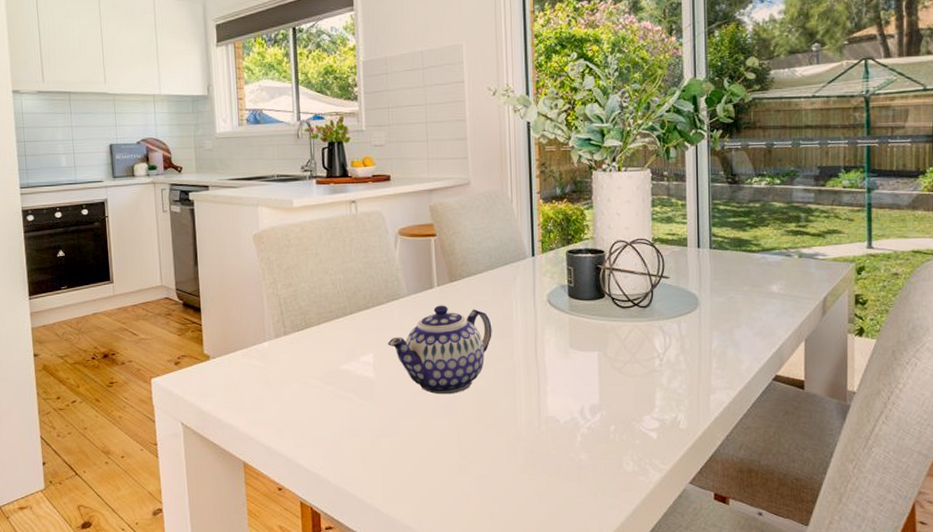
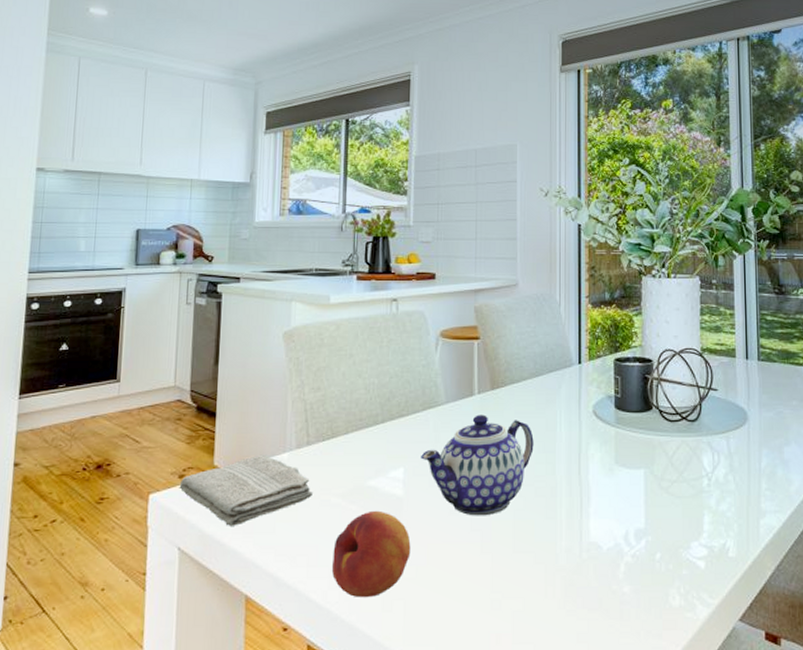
washcloth: none [176,343,293,405] -> present [179,454,312,526]
fruit: none [315,390,385,464] -> present [331,510,411,598]

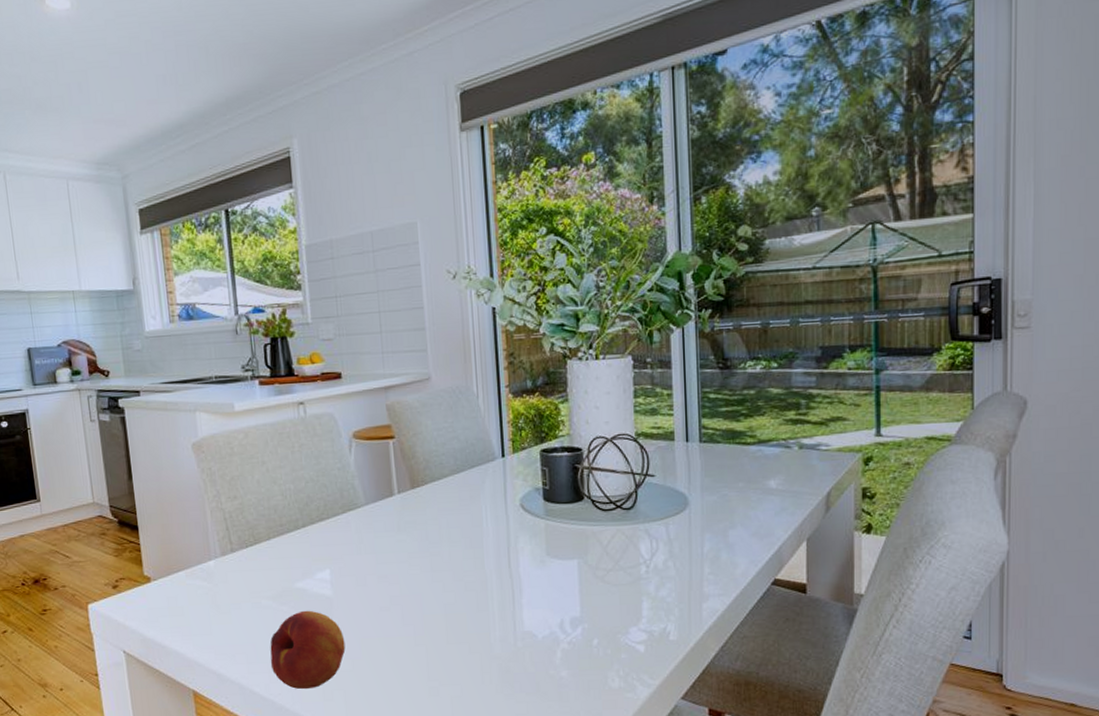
washcloth: present [179,454,312,526] -> none [114,563,243,630]
teapot: present [421,415,534,516] -> none [346,514,460,612]

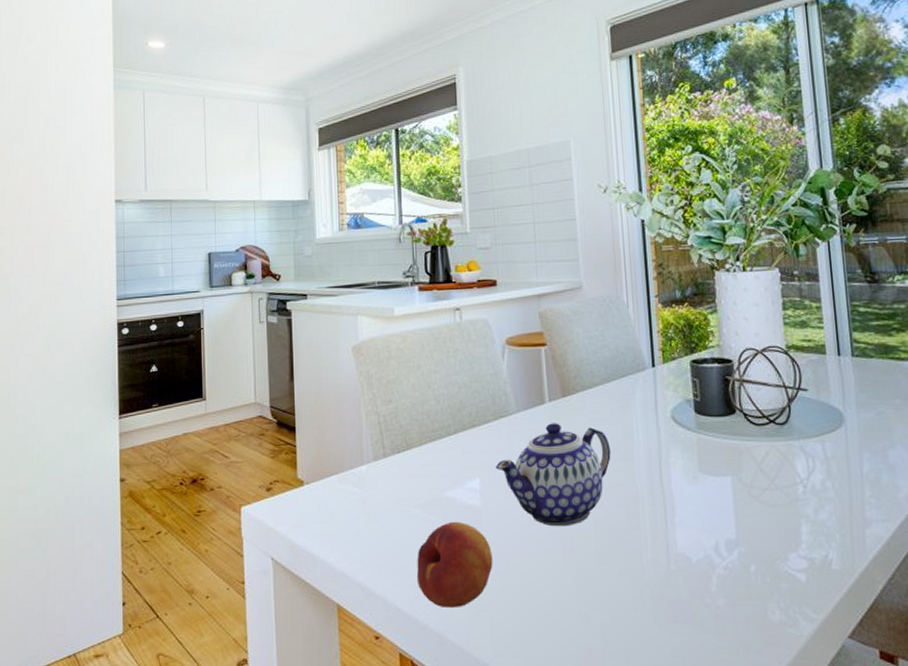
teapot: none [346,514,460,612] -> present [496,423,611,527]

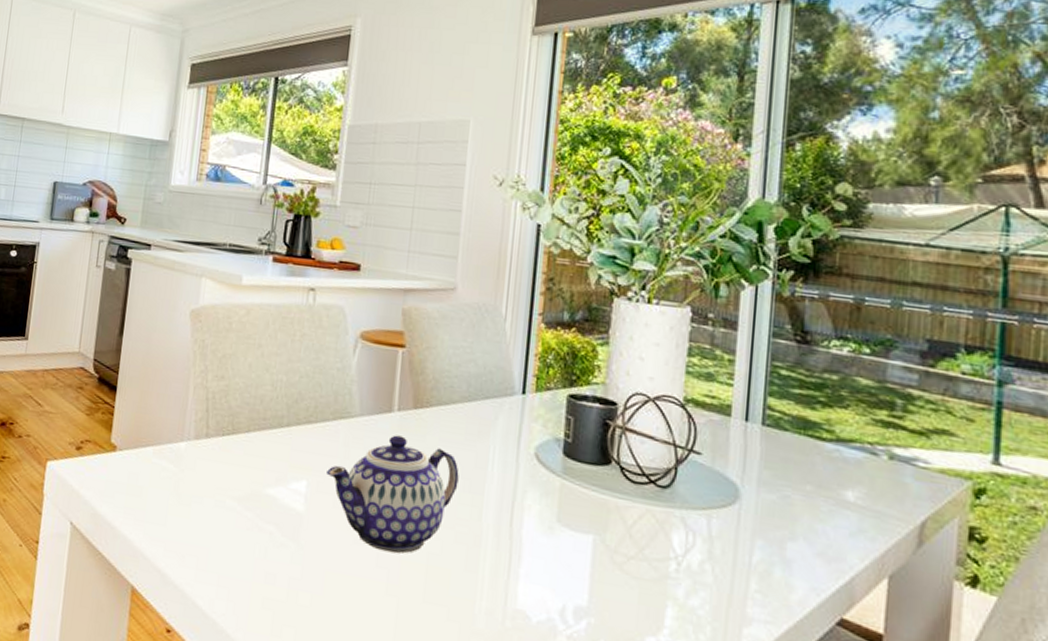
fruit: present [416,521,493,609] -> none [221,522,308,618]

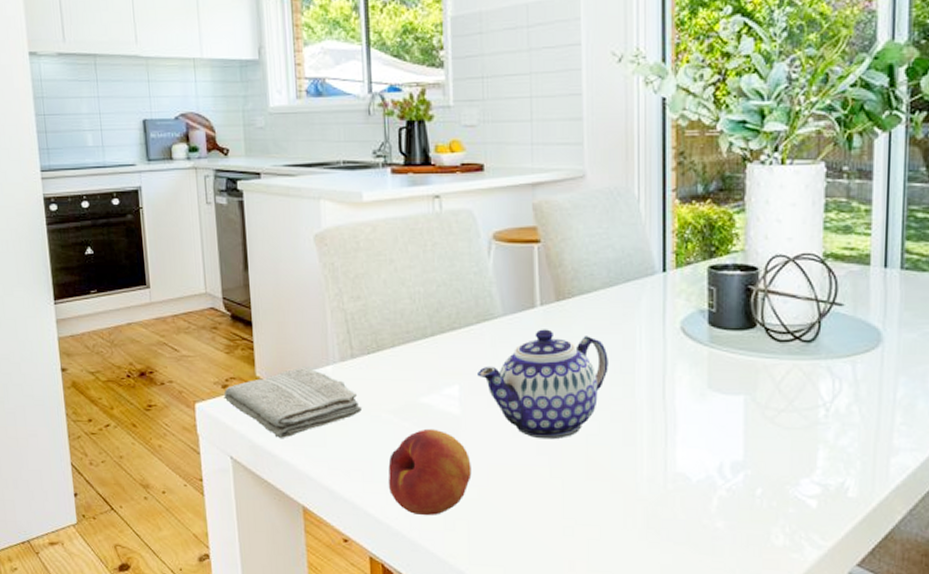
washcloth: none [76,439,208,511] -> present [224,366,362,438]
fruit: none [221,522,308,618] -> present [388,428,472,516]

